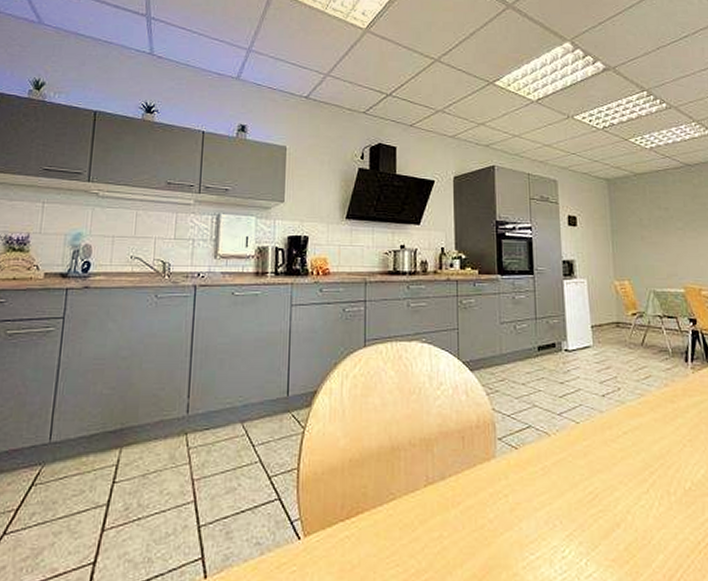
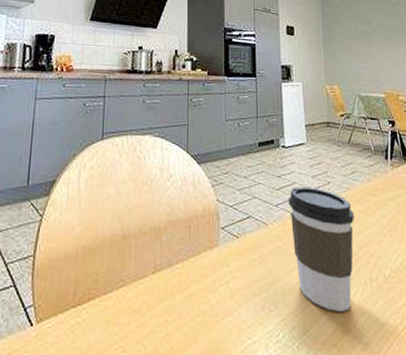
coffee cup: none [572,393,649,528] -> present [288,186,354,313]

